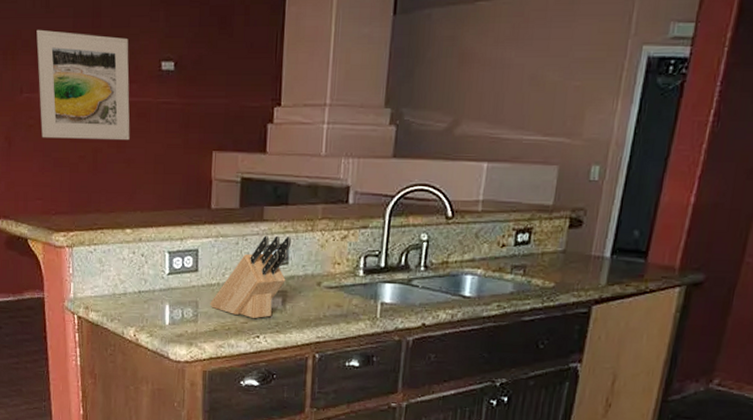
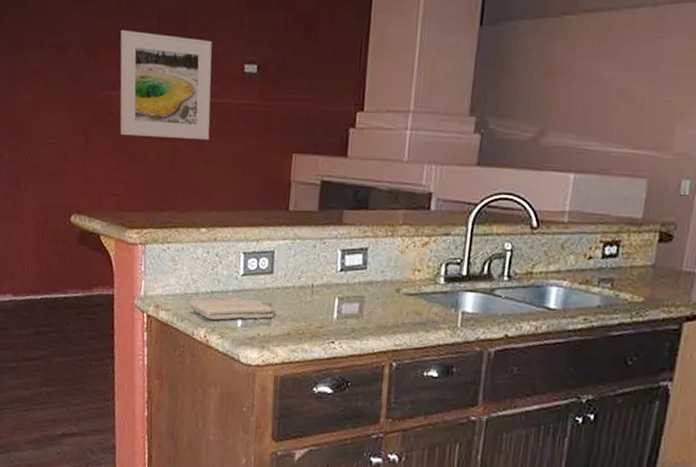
washcloth: none [118,296,200,319] -> present [189,297,274,320]
knife block: present [210,235,291,319] -> none [284,239,370,324]

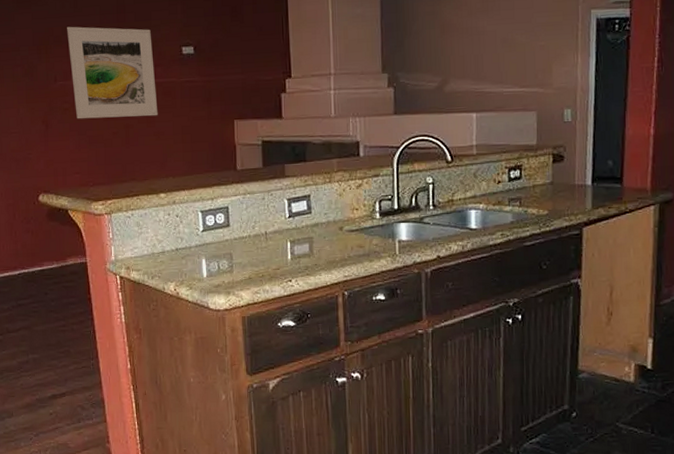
washcloth: present [189,297,274,320] -> none [158,251,235,274]

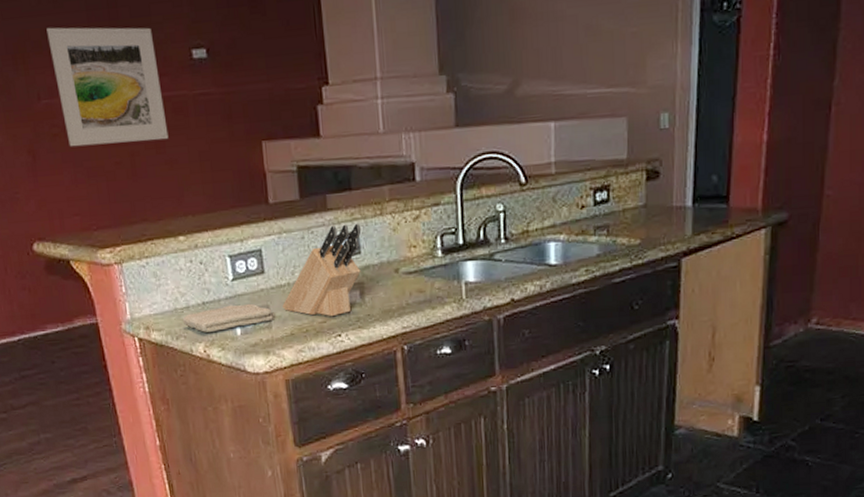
washcloth: none [158,251,235,274] -> present [182,303,273,332]
knife block: none [243,188,312,265] -> present [282,223,361,317]

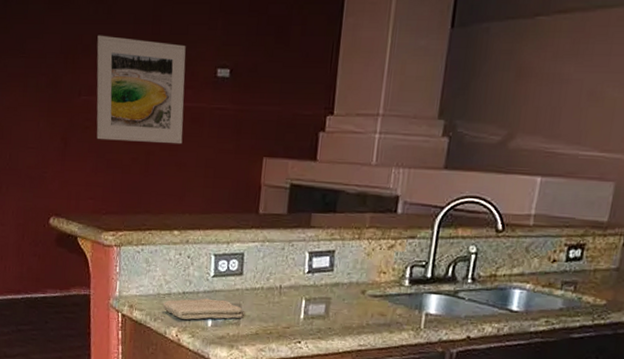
knife block: present [282,223,361,317] -> none [253,241,337,325]

